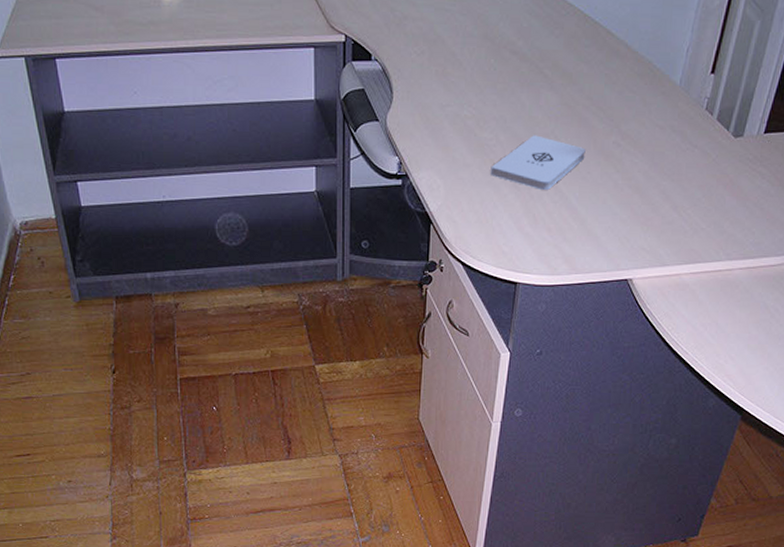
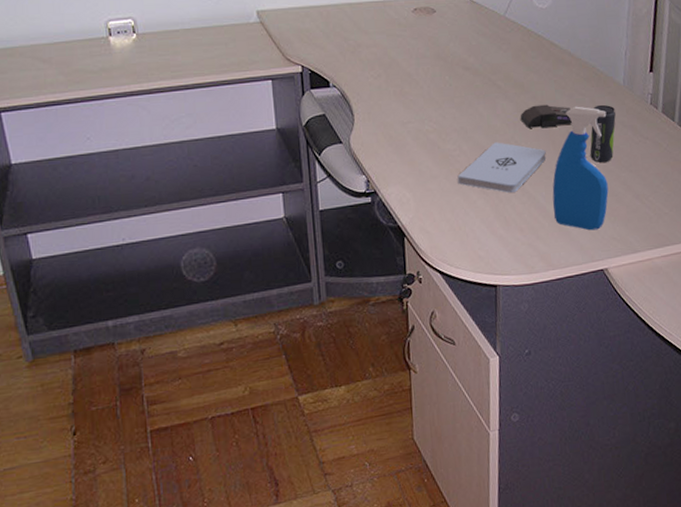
computer mouse: none [563,99,620,126] -> present [520,104,573,129]
spray bottle: none [584,104,657,238] -> present [552,106,609,231]
beverage can: none [631,105,666,169] -> present [589,104,616,163]

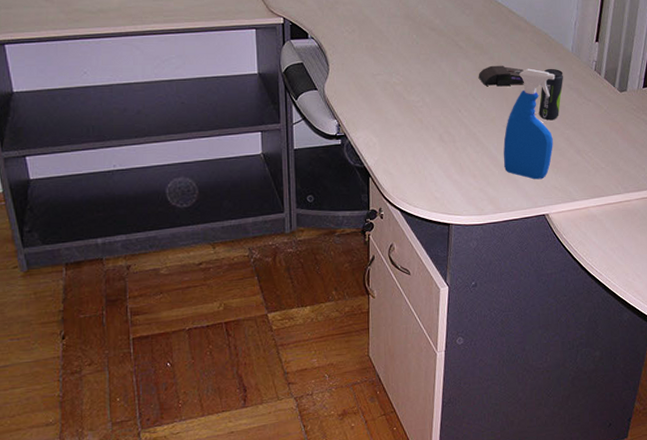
notepad: present [457,142,547,194] -> none [419,96,500,143]

